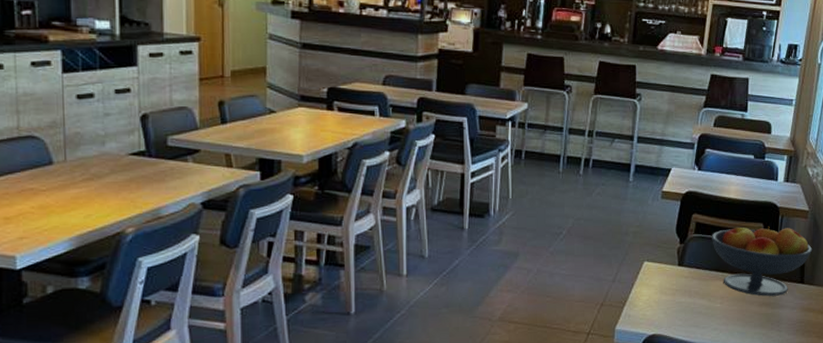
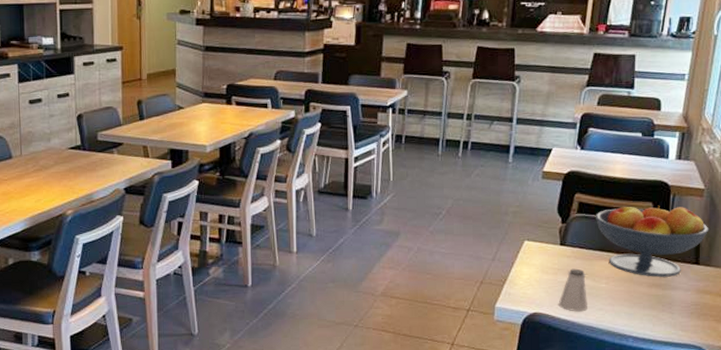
saltshaker: none [676,289,703,332] -> present [558,268,587,311]

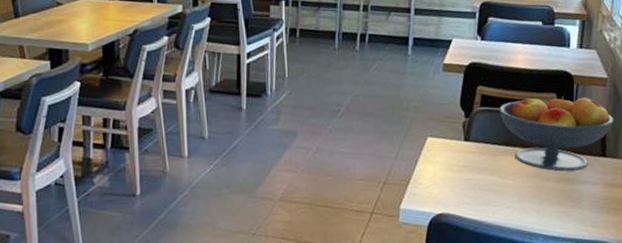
saltshaker: present [558,268,587,311] -> none [465,165,495,210]

